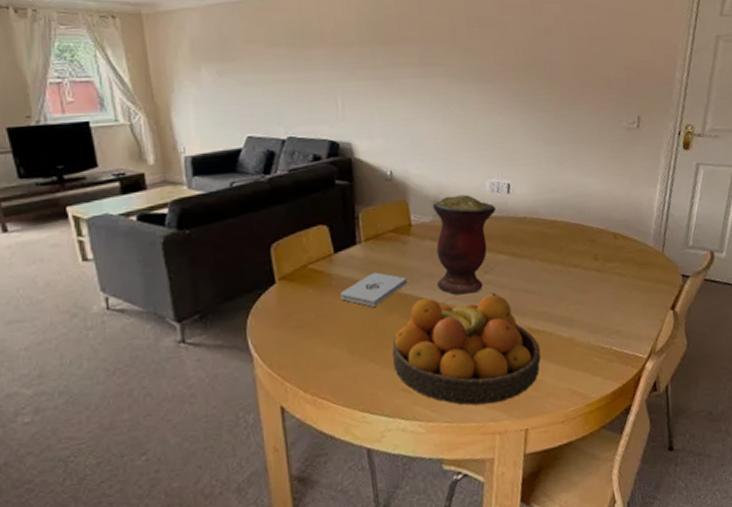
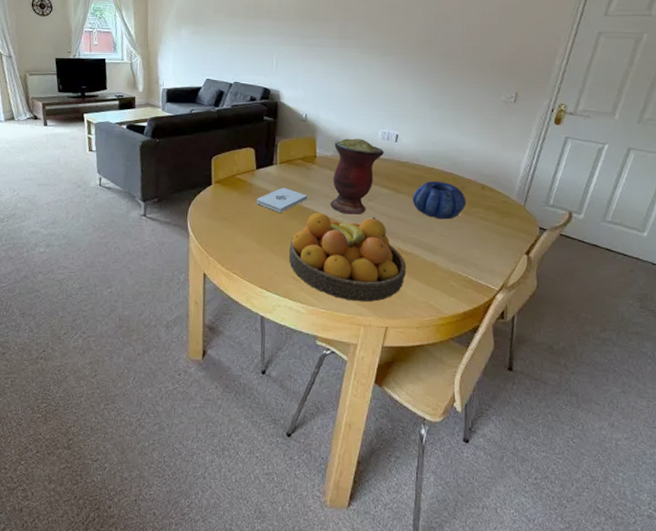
decorative bowl: none [536,235,600,284] -> present [412,180,466,220]

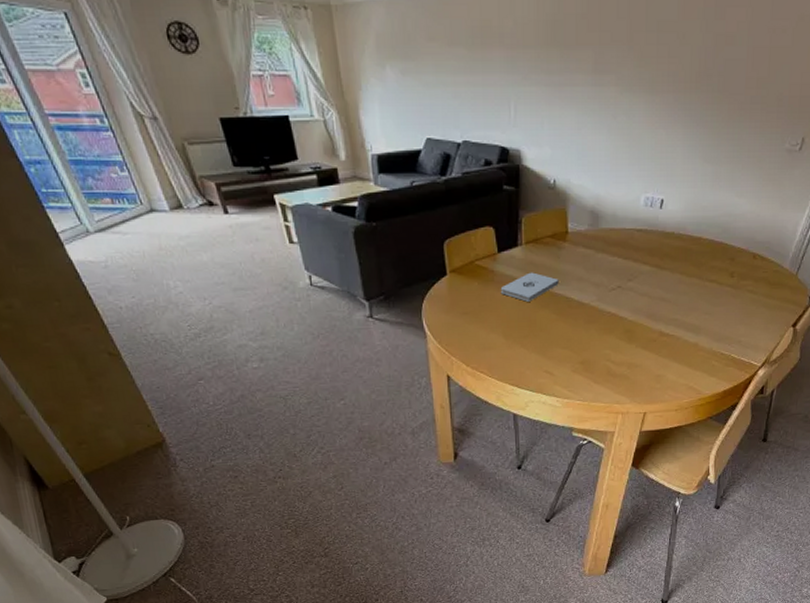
fruit bowl: present [288,212,407,302] -> none [540,297,668,390]
vase: present [330,138,384,215] -> none [585,207,646,298]
decorative bowl: present [412,180,466,220] -> none [676,252,735,296]

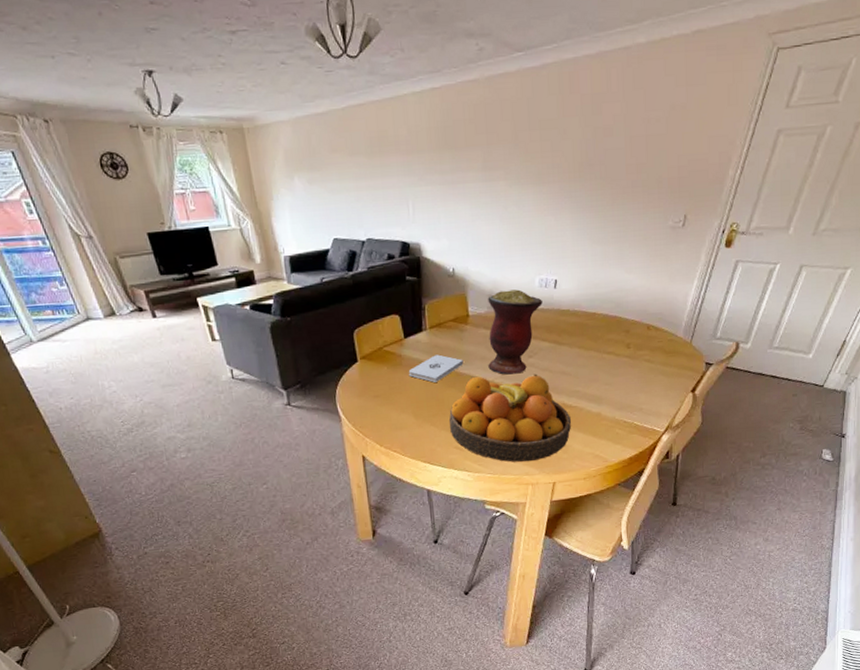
fruit bowl: none [540,297,668,390] -> present [449,373,572,462]
vase: none [585,207,646,298] -> present [487,289,543,375]

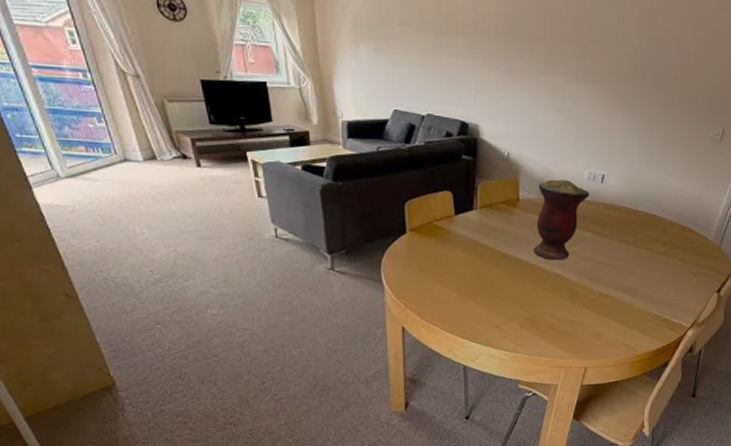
notepad: present [408,354,464,382] -> none [455,234,510,261]
fruit bowl: present [449,373,572,462] -> none [490,259,607,346]

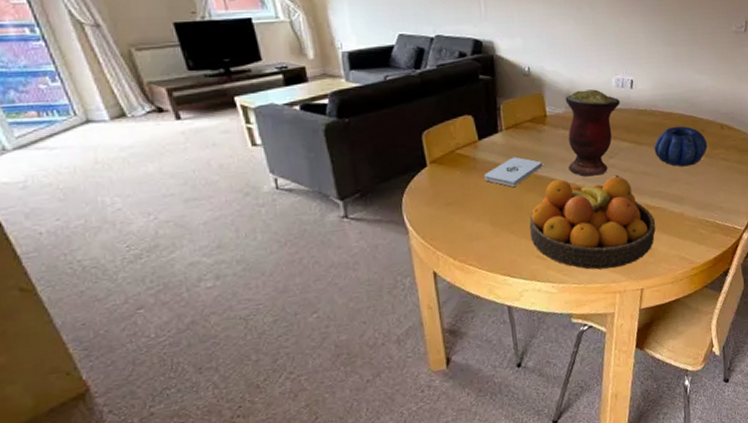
notepad: none [455,234,510,261] -> present [483,157,543,187]
fruit bowl: none [490,259,607,346] -> present [529,174,656,270]
decorative bowl: none [615,223,667,262] -> present [654,126,708,167]

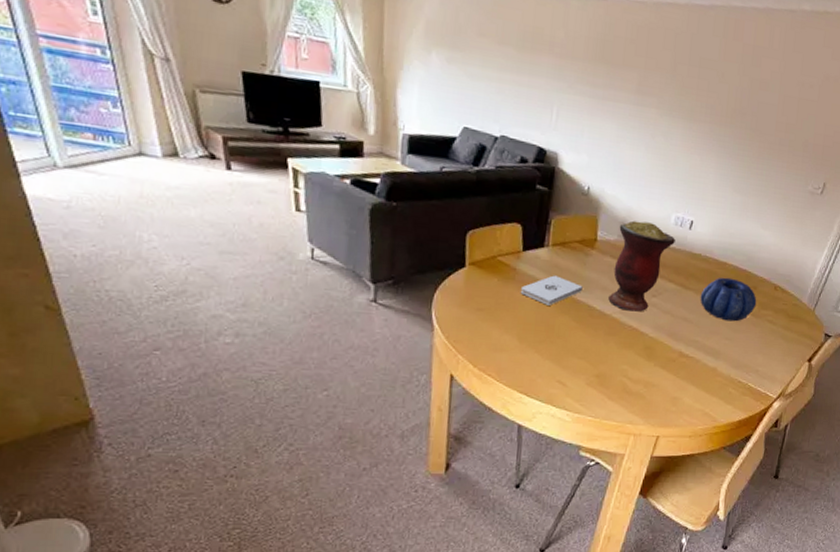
fruit bowl: present [529,174,656,270] -> none [555,306,686,410]

